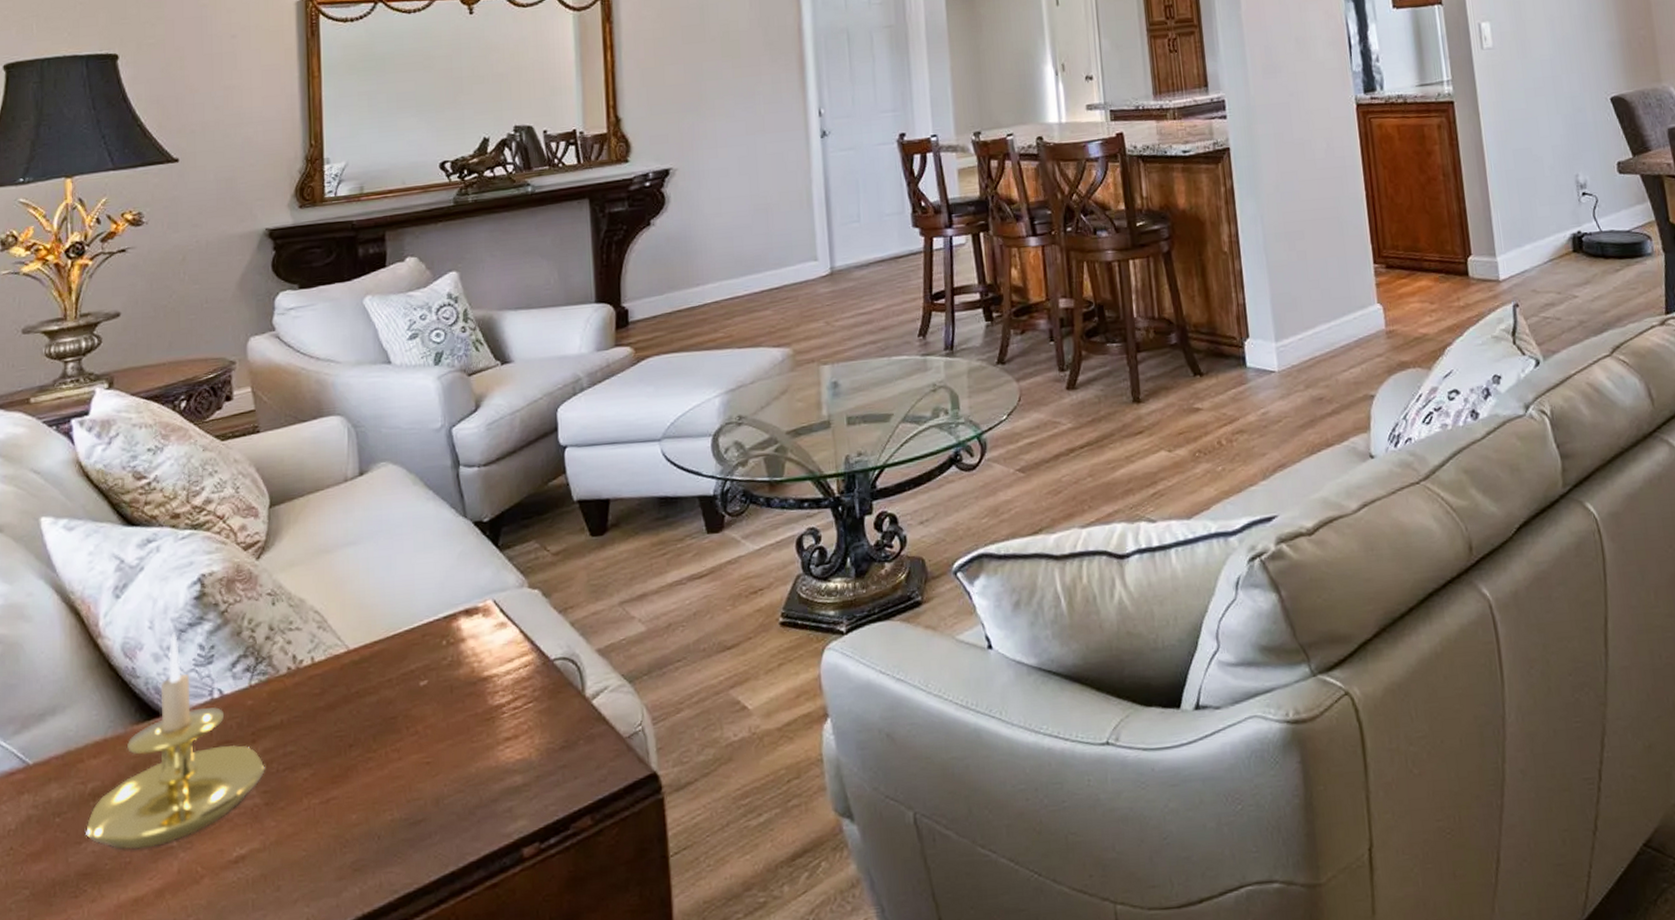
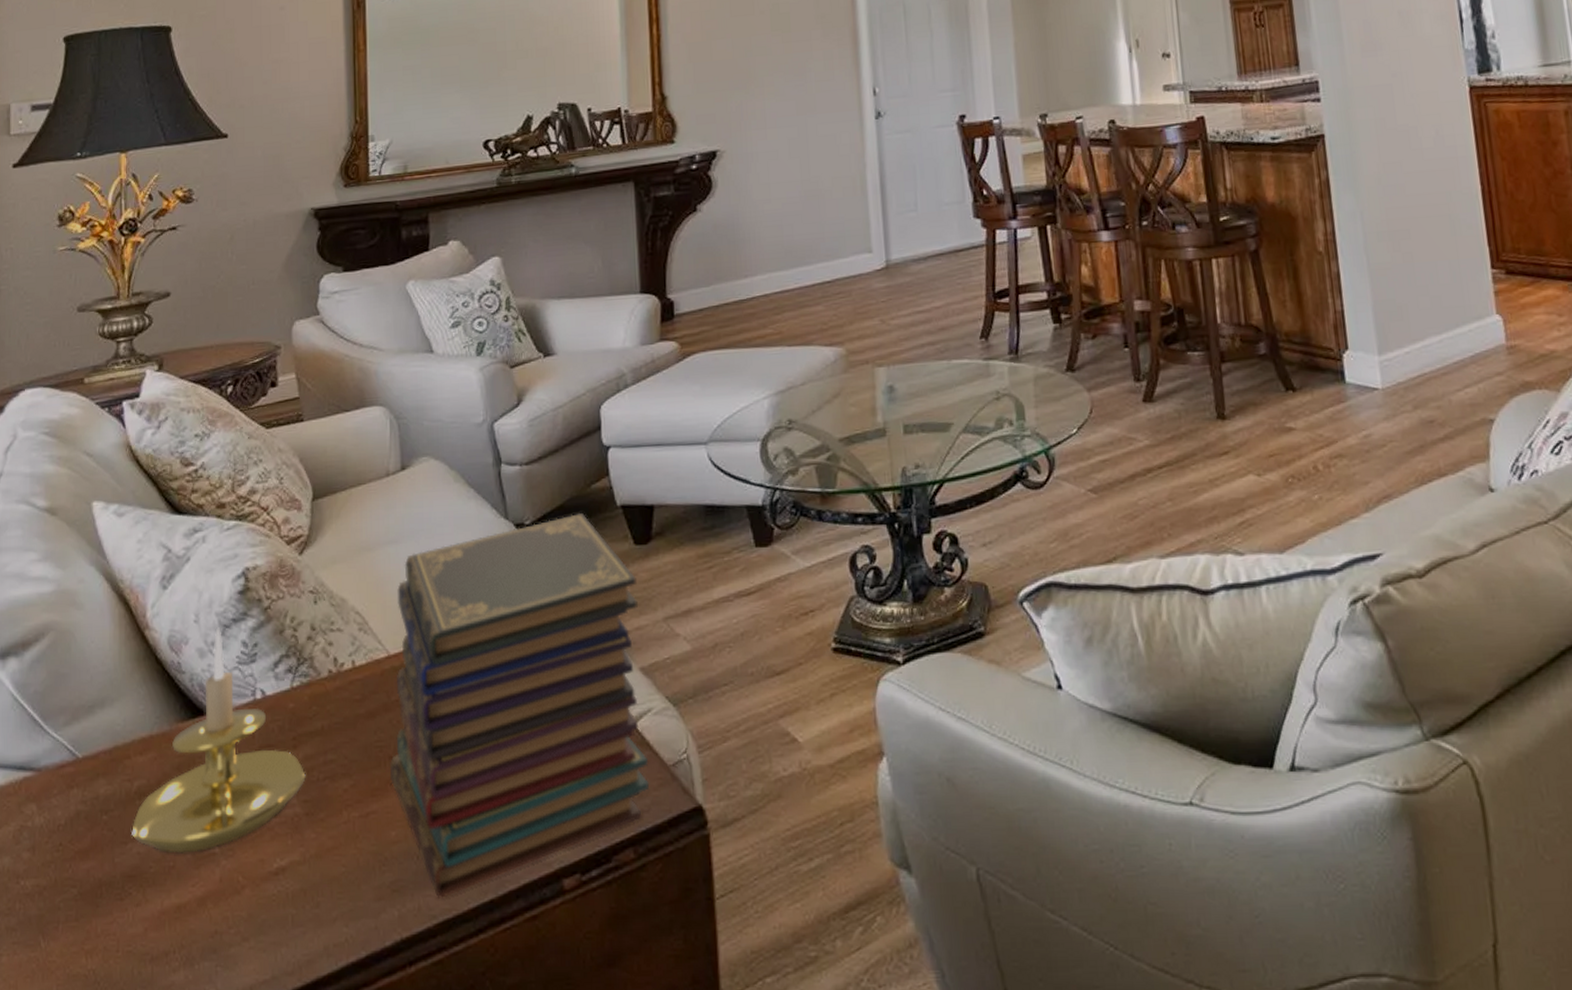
book stack: none [350,509,606,875] -> present [390,513,650,900]

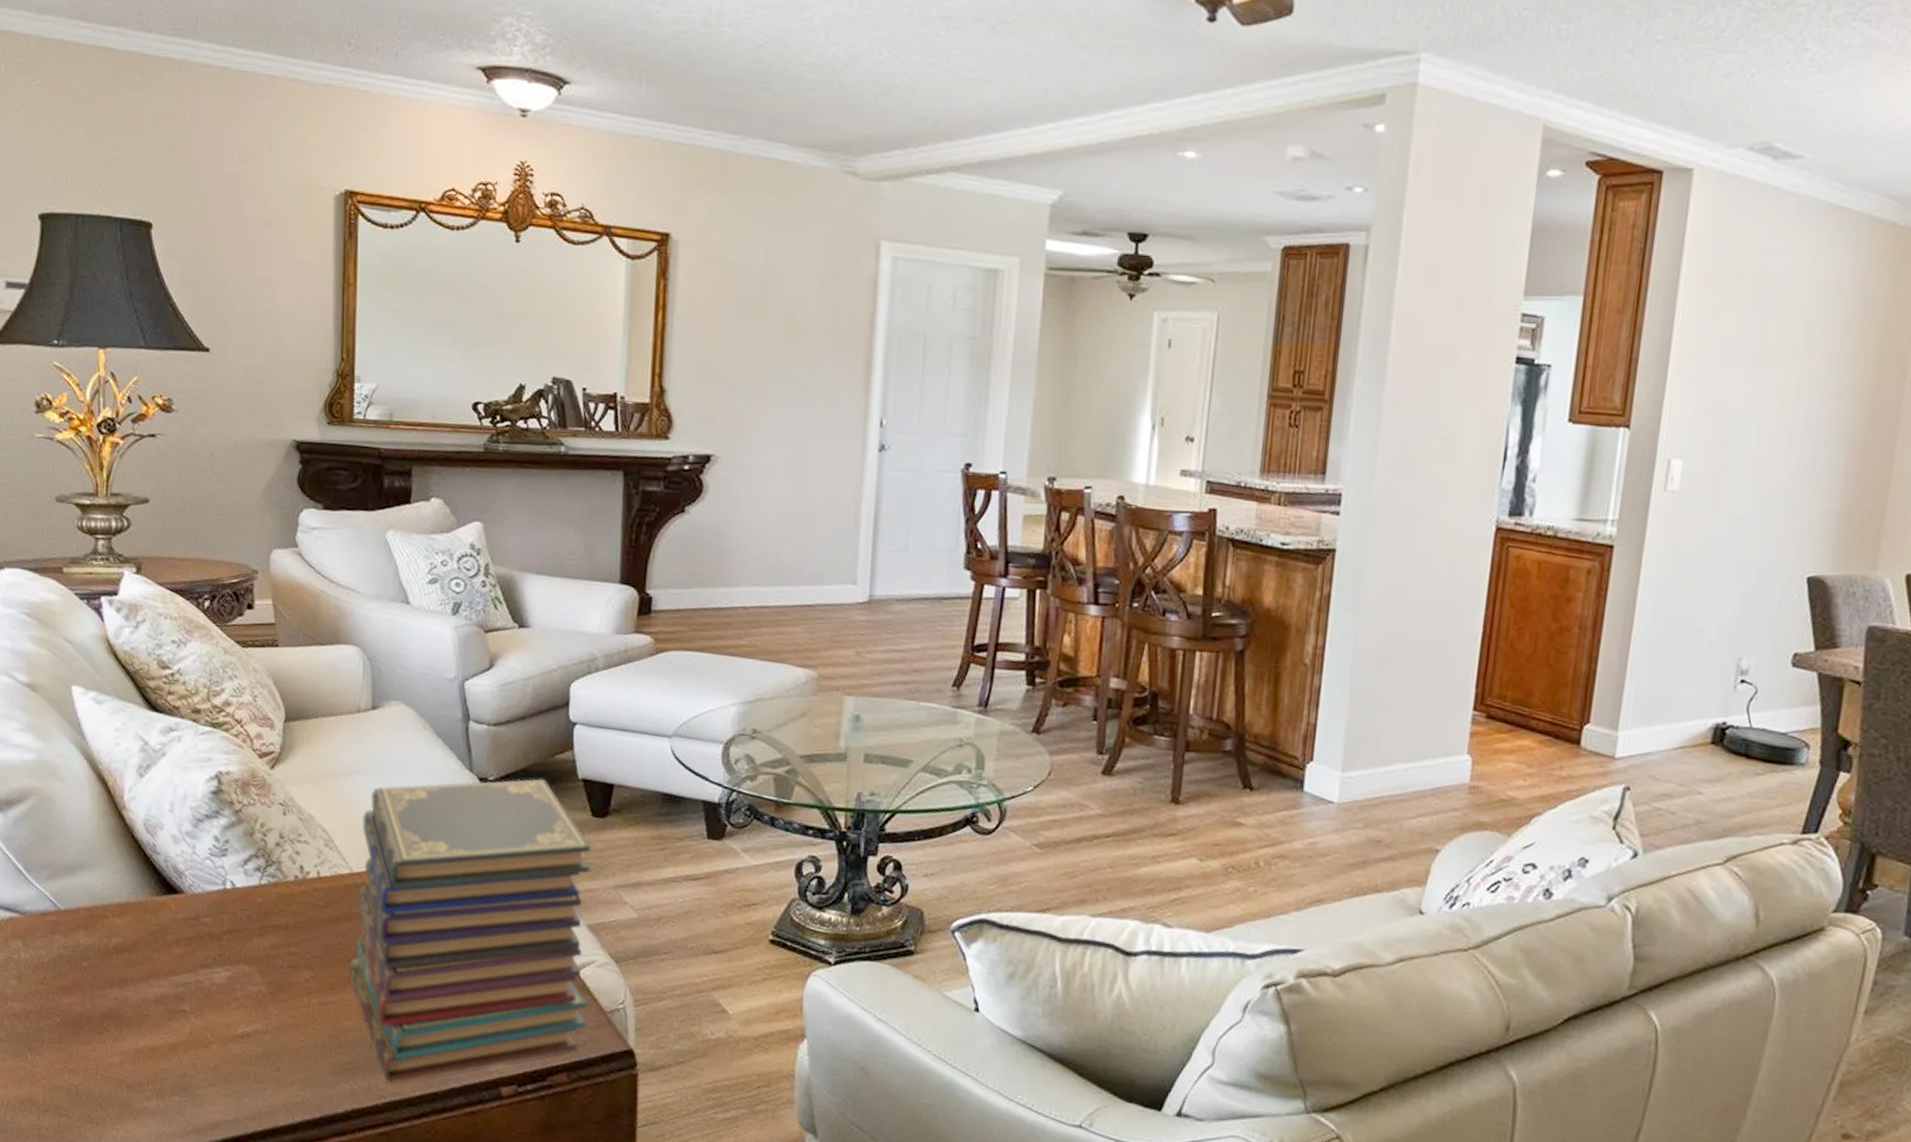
candle holder: present [132,627,306,853] -> none [110,820,271,1007]

